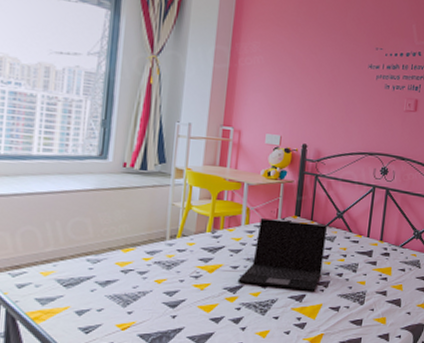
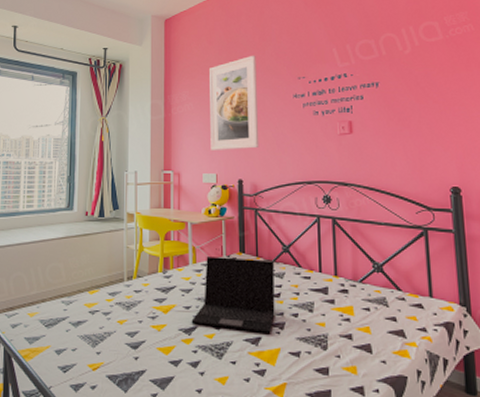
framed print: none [277,15,338,115] -> present [210,55,260,150]

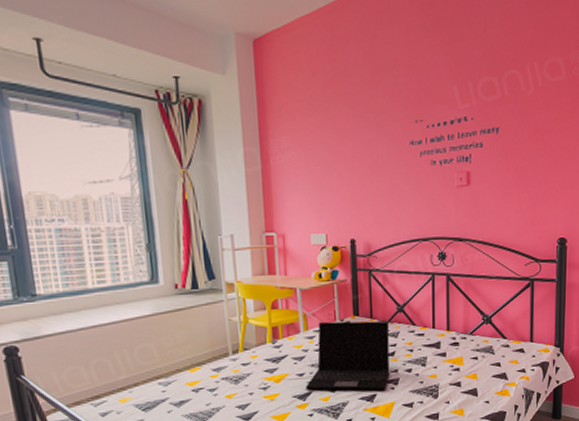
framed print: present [210,55,260,150] -> none [313,91,373,207]

